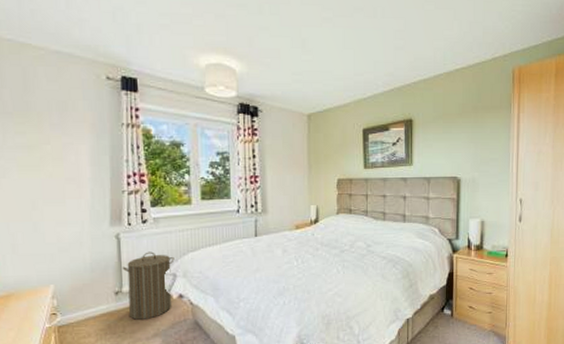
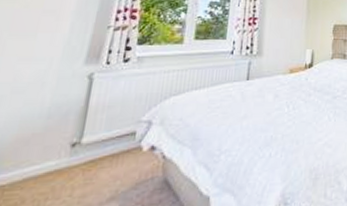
laundry hamper: present [122,251,175,320] -> none [83,94,154,179]

